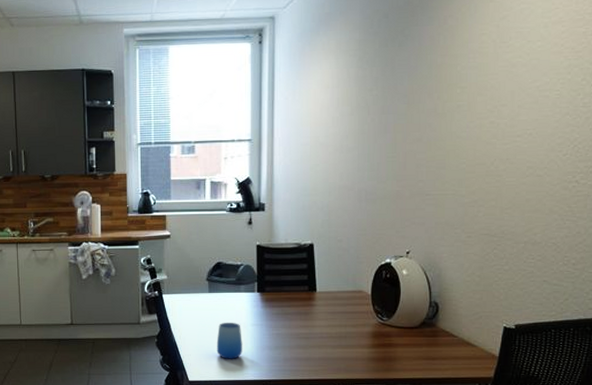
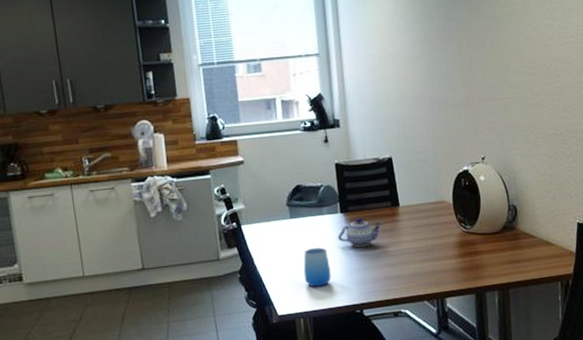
teapot: none [253,298,297,327] -> present [338,217,382,248]

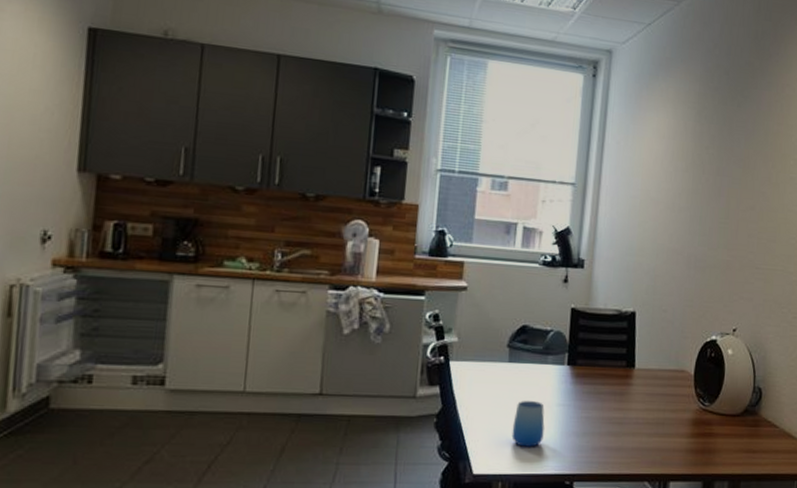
teapot: present [338,217,382,248] -> none [559,373,613,409]

